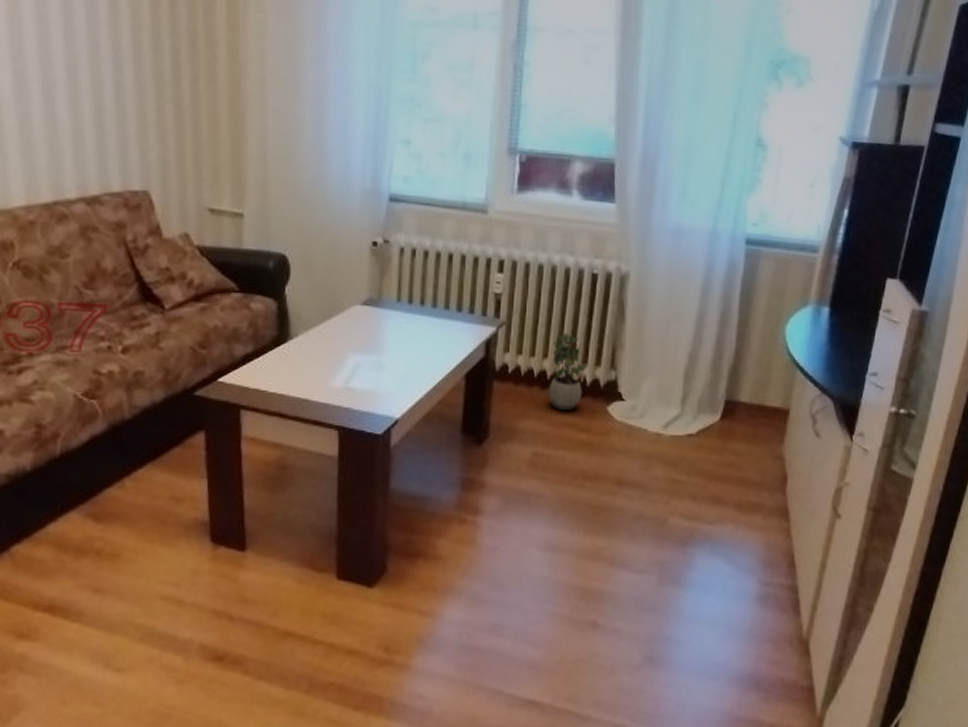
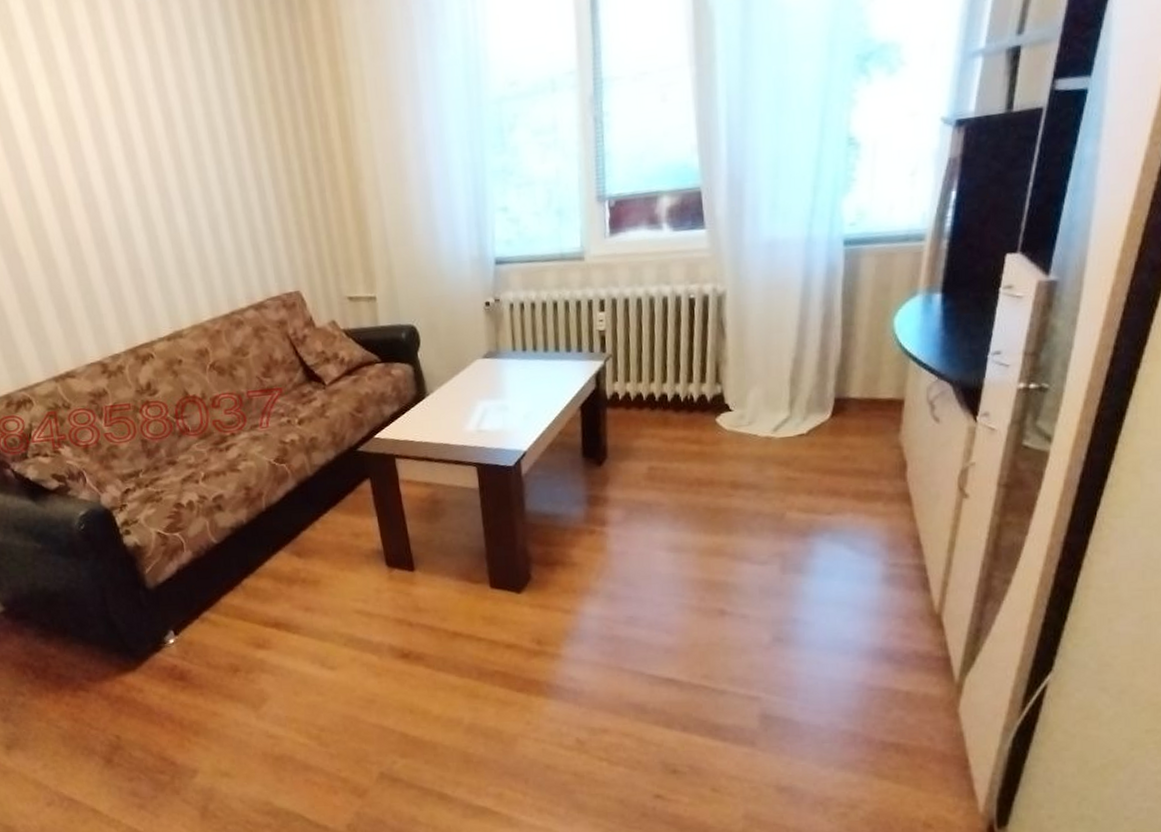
potted plant: present [548,333,588,410] -> none [658,356,694,427]

